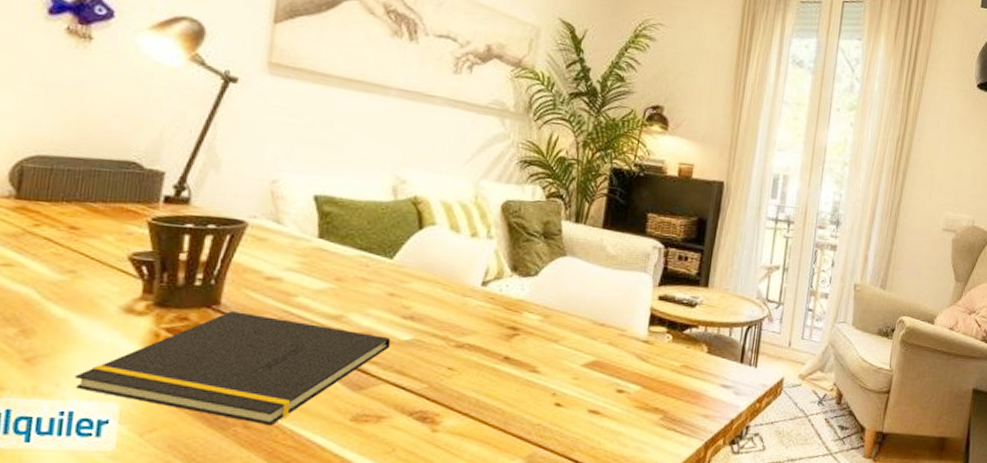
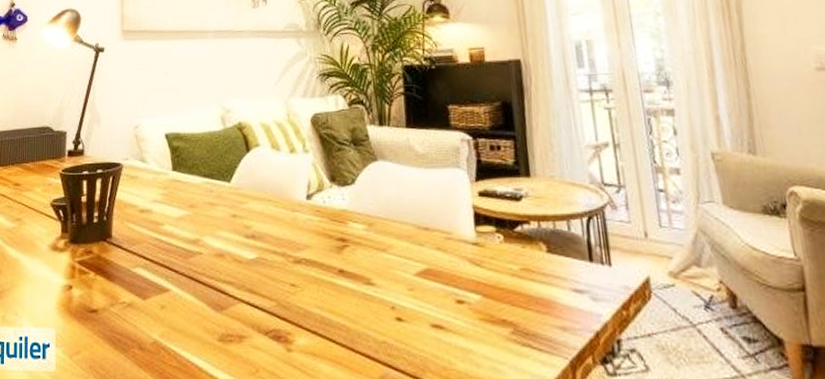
notepad: present [74,311,391,426] -> none [26,243,240,347]

